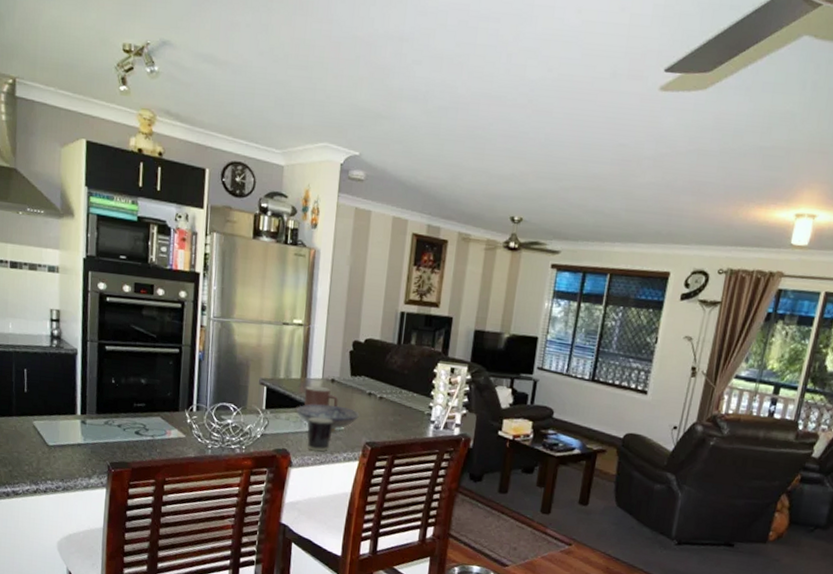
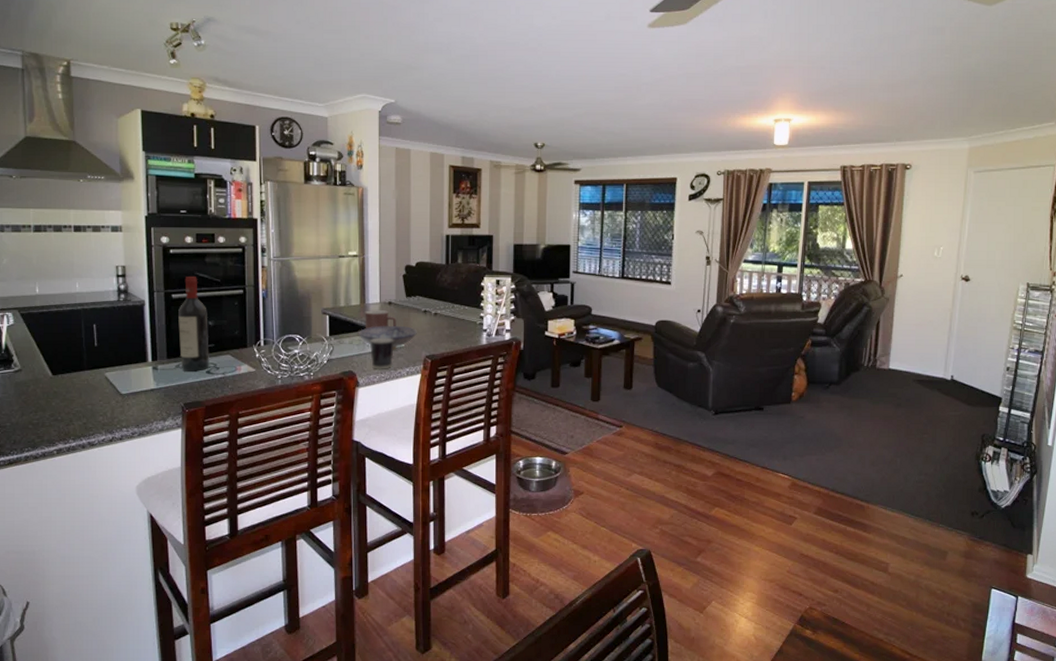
wine bottle: none [109,328,141,431] -> present [178,277,209,372]

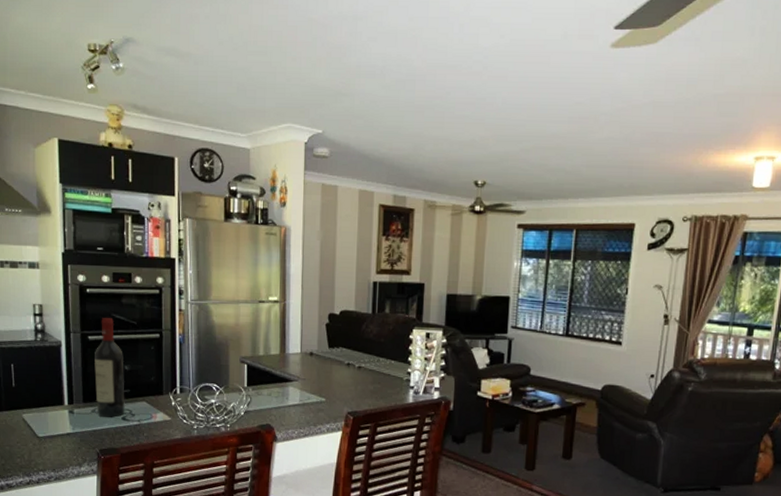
bowl: present [358,326,418,350] -> none [277,378,340,405]
mug: present [365,310,397,329] -> none [284,360,318,381]
mug: present [369,337,394,369] -> none [288,390,315,425]

